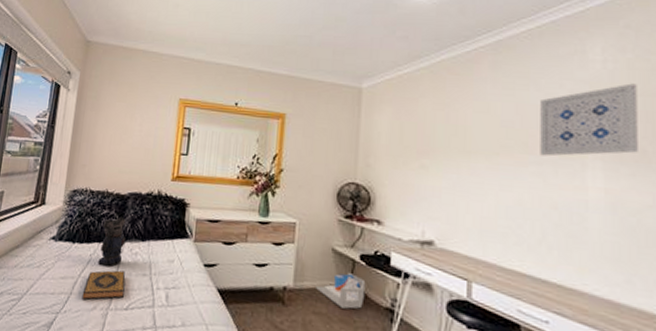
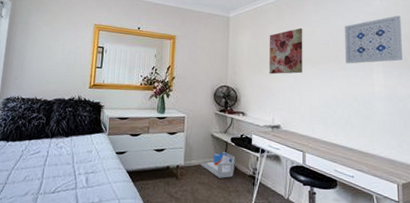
hardback book: present [82,270,126,300] -> none [15,161,53,188]
bear: present [98,217,126,266] -> none [29,119,53,159]
wall art: none [419,103,473,169] -> present [269,28,303,75]

